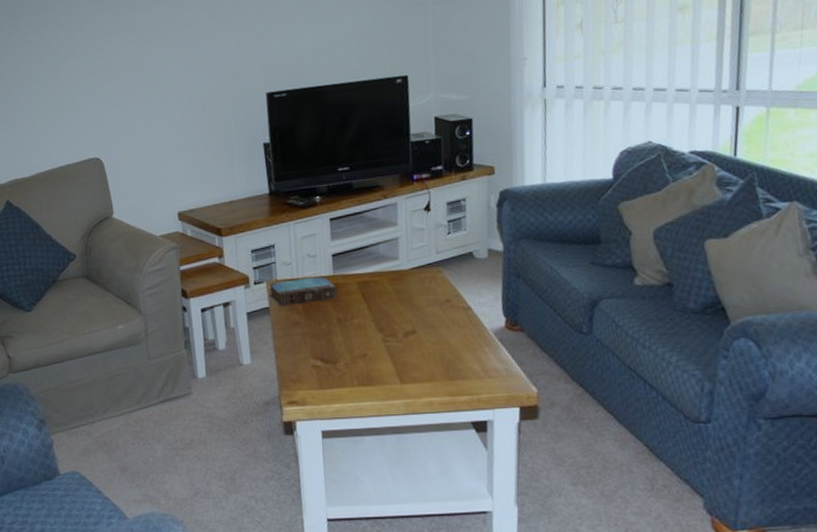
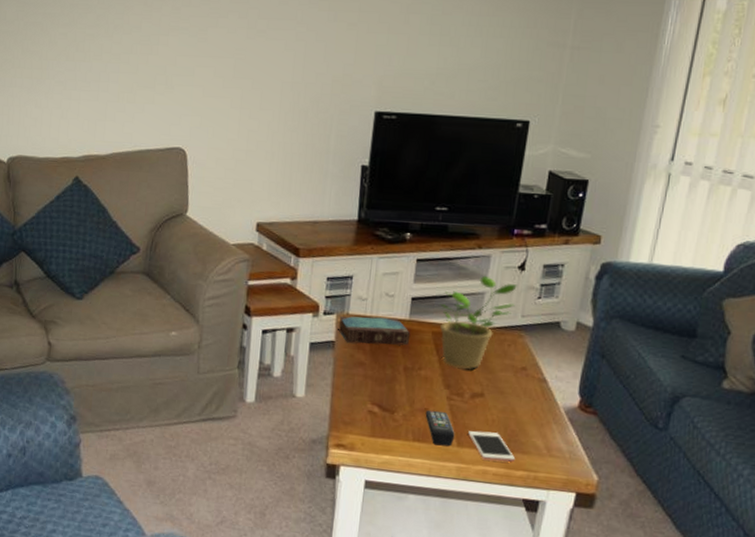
potted plant: none [359,222,428,312] -> present [439,275,518,369]
remote control: none [365,353,397,386] -> present [425,410,455,447]
cell phone: none [408,364,457,392] -> present [468,430,516,462]

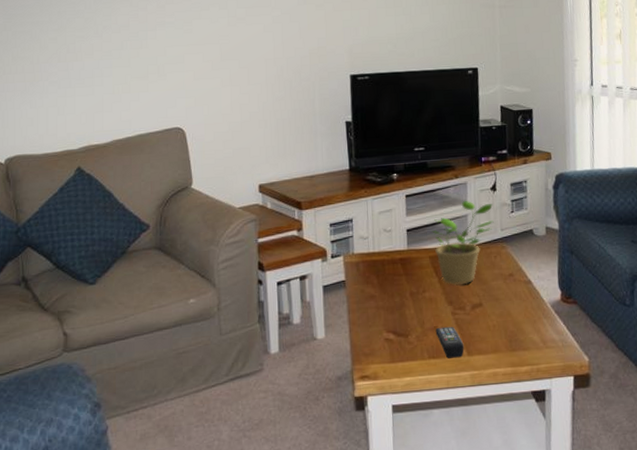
book: present [338,315,411,346] -> none [346,250,411,280]
cell phone: present [468,430,516,462] -> none [475,336,519,363]

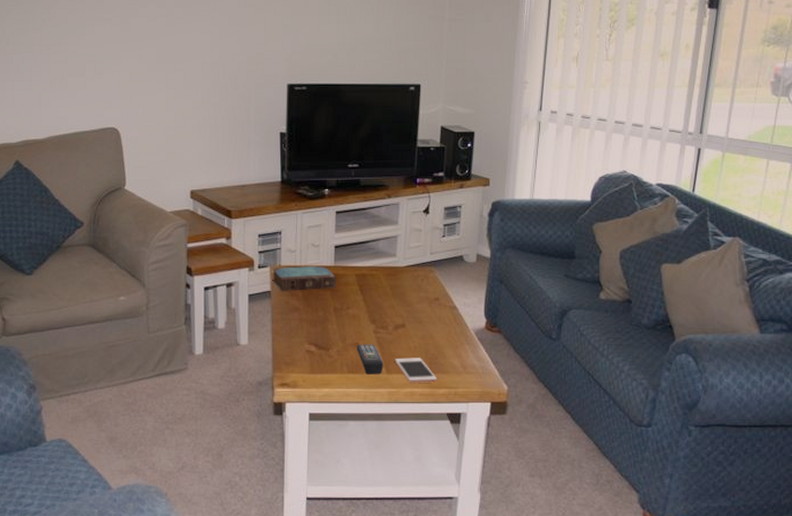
book: none [346,250,411,280] -> present [272,265,337,291]
potted plant: present [432,200,494,286] -> none [360,221,425,305]
cell phone: none [475,336,519,363] -> present [395,358,437,383]

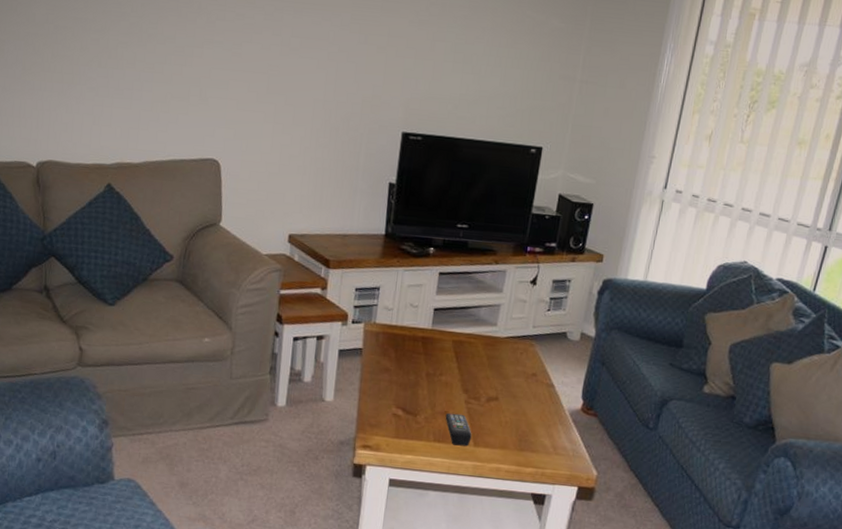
book: present [272,265,337,291] -> none [365,324,433,353]
cell phone: present [395,358,437,383] -> none [484,431,526,460]

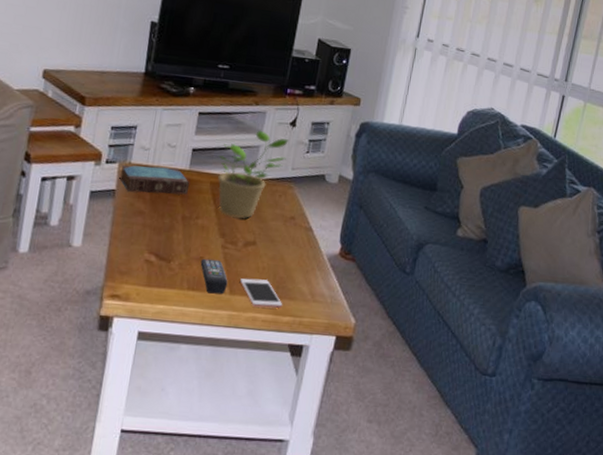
book: none [365,324,433,353] -> present [119,164,190,195]
potted plant: none [459,289,530,375] -> present [217,130,290,218]
cell phone: none [484,431,526,460] -> present [240,278,283,309]

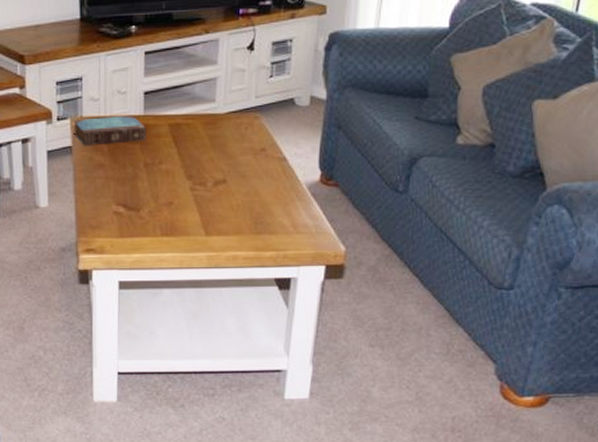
remote control: present [200,258,228,295] -> none [171,203,202,237]
potted plant: present [217,130,290,218] -> none [173,60,249,159]
cell phone: present [240,278,283,309] -> none [215,217,264,245]

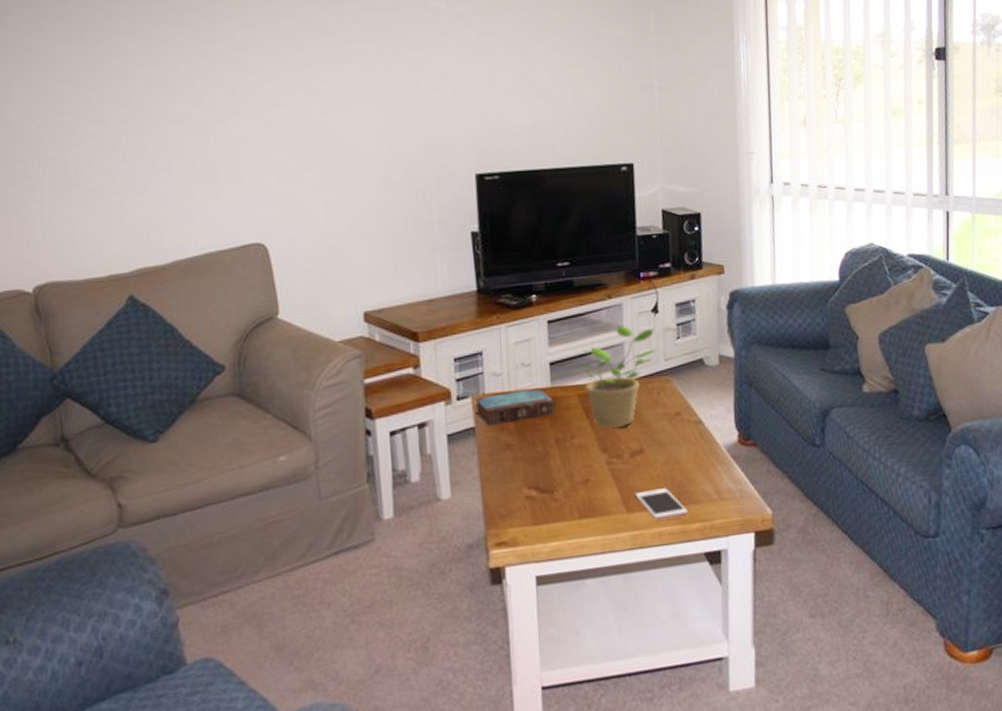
potted plant: none [173,60,249,159] -> present [580,325,656,429]
cell phone: none [215,217,264,245] -> present [635,488,689,521]

